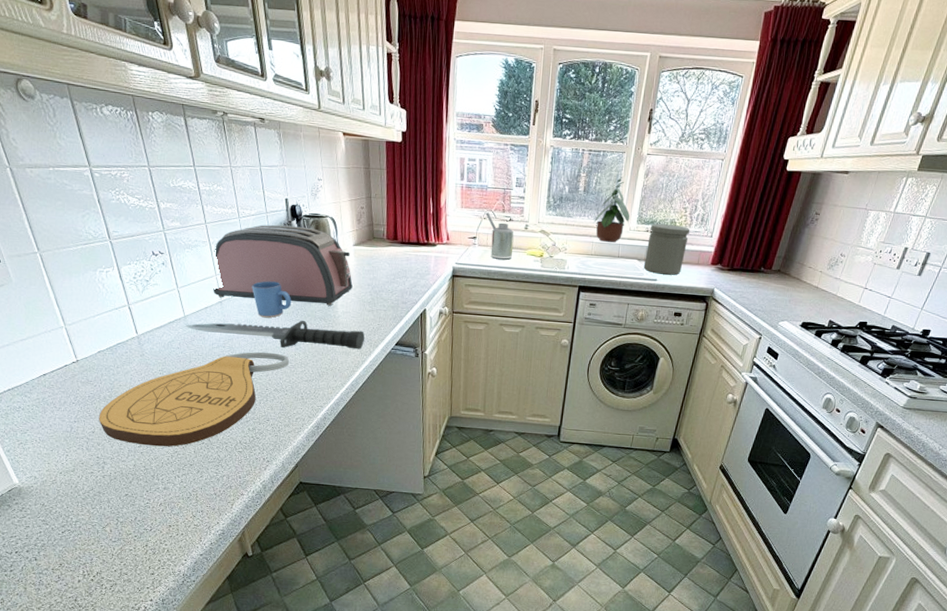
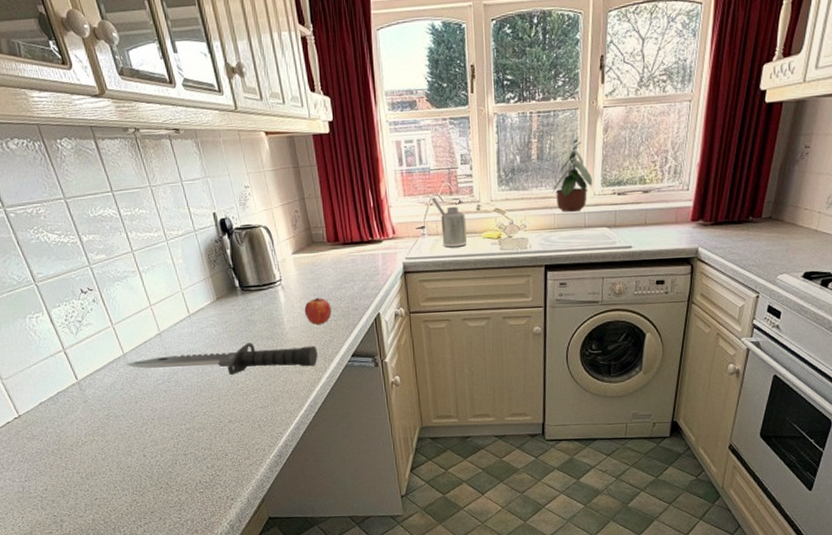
cutting board: present [99,351,289,447] -> none [49,381,240,497]
toaster: present [213,224,353,306] -> none [145,241,298,330]
mug: present [252,281,292,318] -> none [190,304,235,344]
fruit: none [357,287,383,312] -> present [304,297,332,325]
jar: present [643,224,690,275] -> none [614,182,663,240]

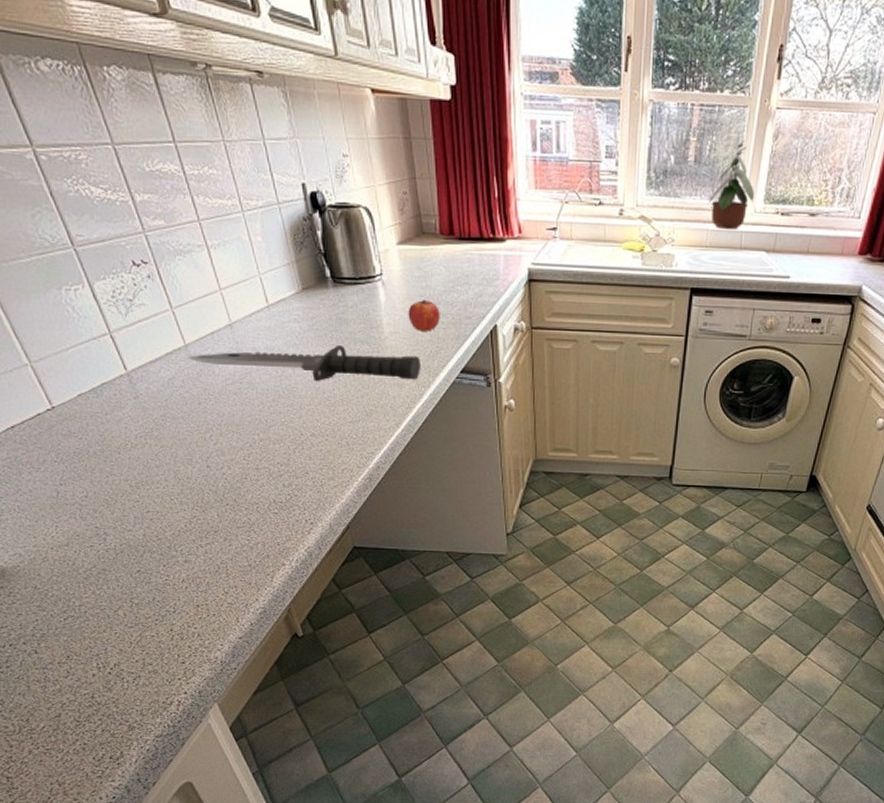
soap dispenser: present [431,197,467,248] -> none [567,194,605,257]

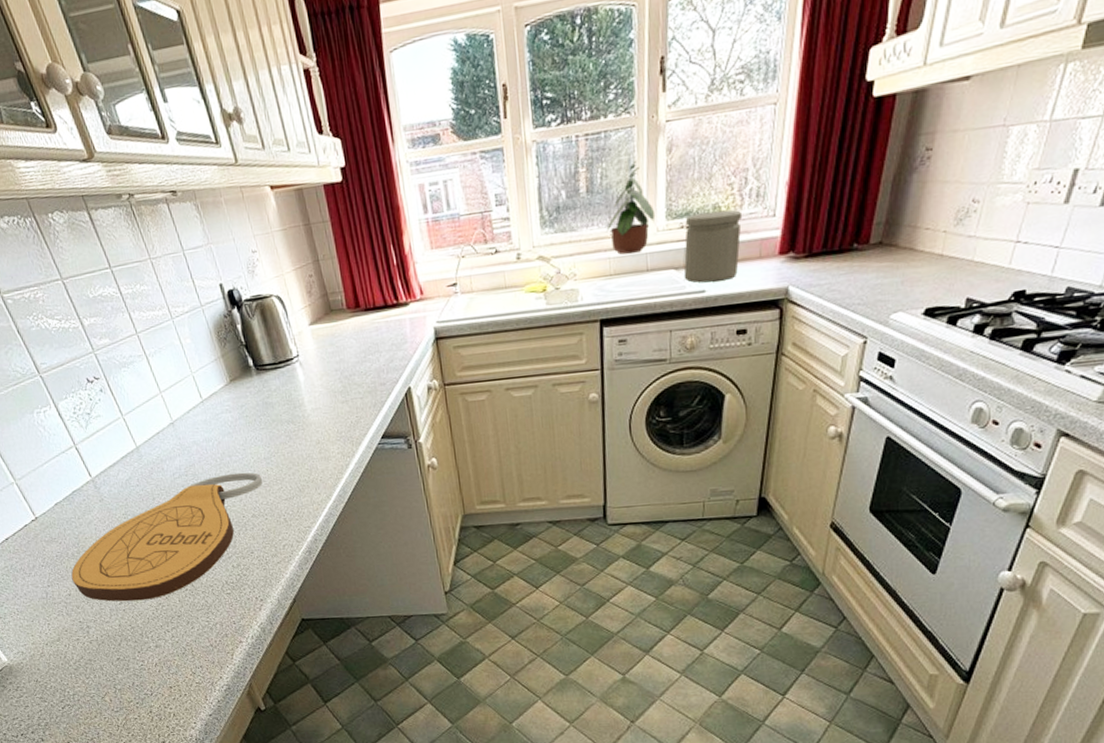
cutting board: none [90,387,326,511] -> present [71,472,262,602]
knife: present [188,345,420,381] -> none [140,428,344,465]
fruit: present [408,299,440,331] -> none [326,372,357,404]
jar: none [772,202,833,270] -> present [683,210,743,283]

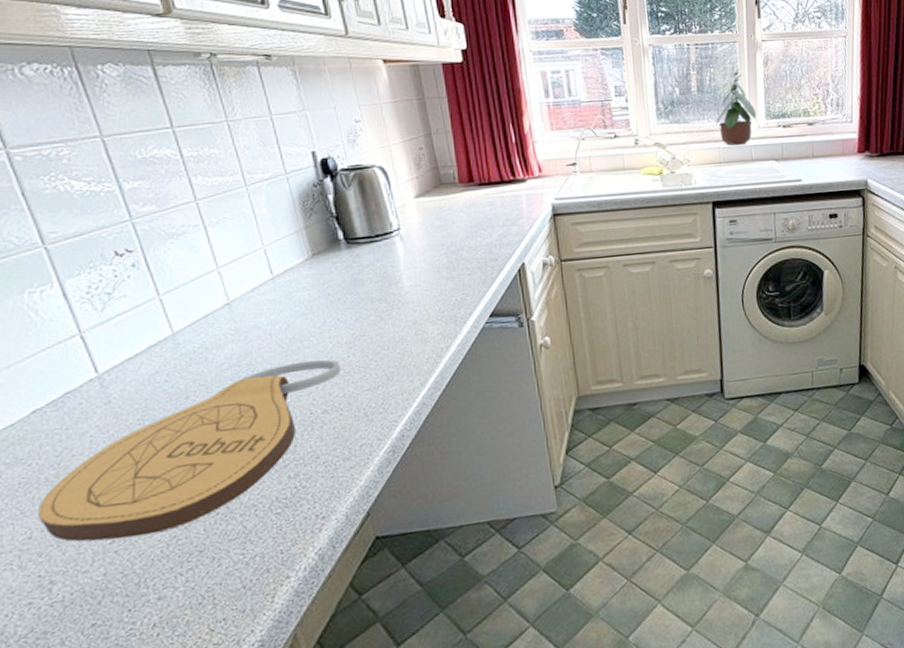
jar: present [683,210,743,283] -> none [782,114,827,173]

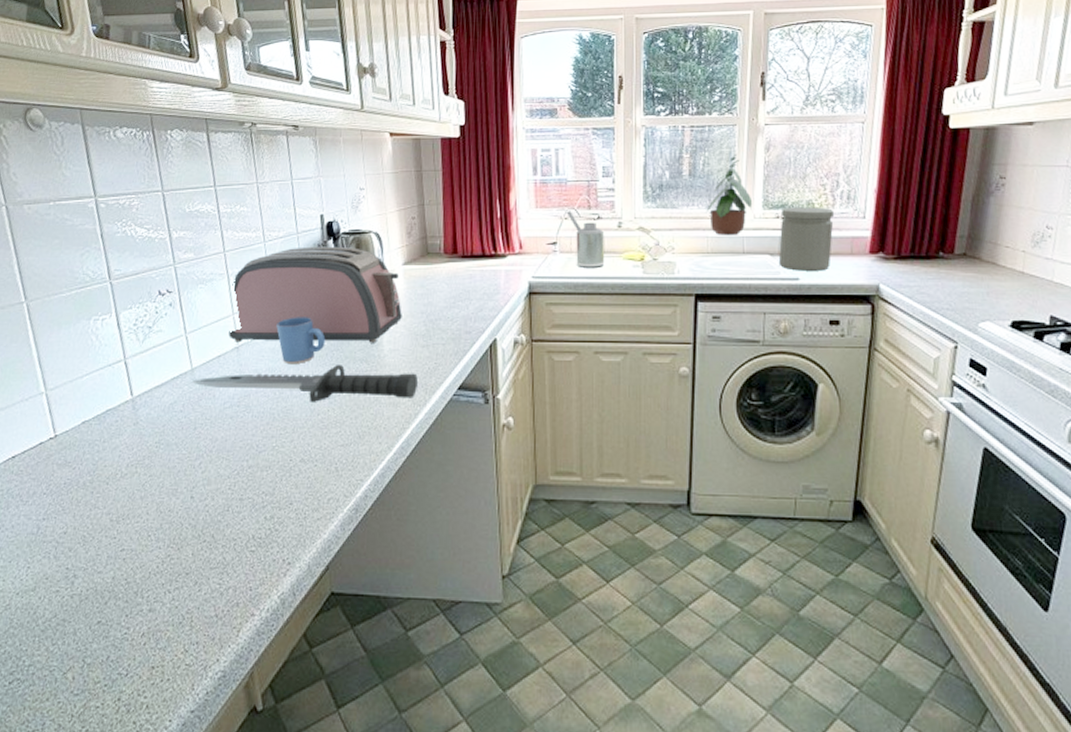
cutting board: present [38,359,340,542] -> none [73,409,320,549]
knife: none [176,306,446,351] -> present [192,365,418,402]
toaster: none [211,184,421,299] -> present [228,246,402,343]
mug: none [274,262,336,314] -> present [276,317,326,363]
soap dispenser: none [583,131,625,186] -> present [566,211,604,268]
jar: none [782,114,827,173] -> present [778,207,835,271]

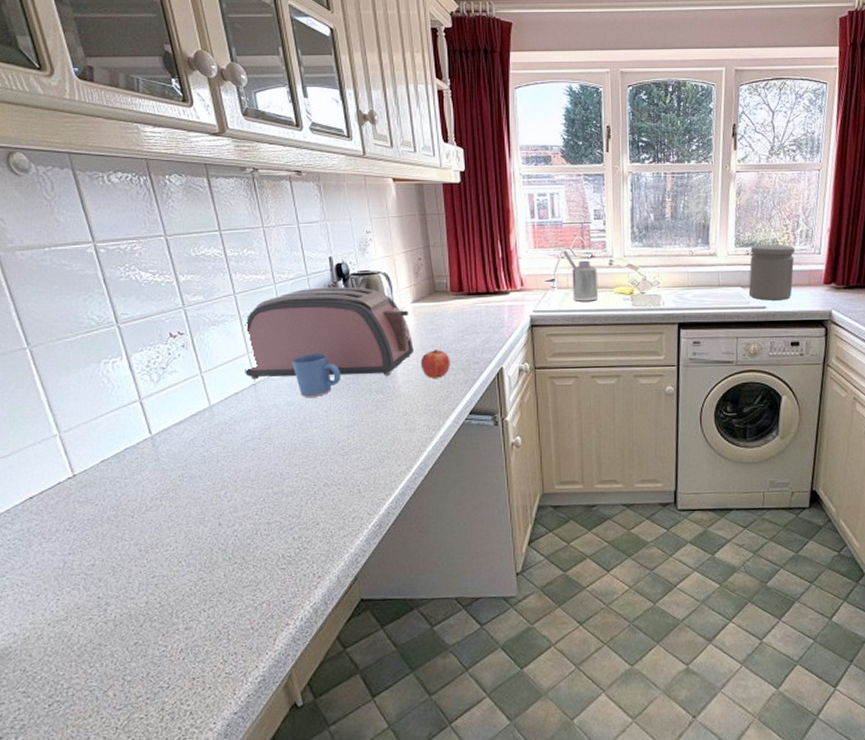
knife: present [192,365,418,402] -> none [211,397,431,432]
fruit: none [408,315,440,348] -> present [420,349,450,378]
potted plant: present [706,155,753,236] -> none [686,199,727,272]

